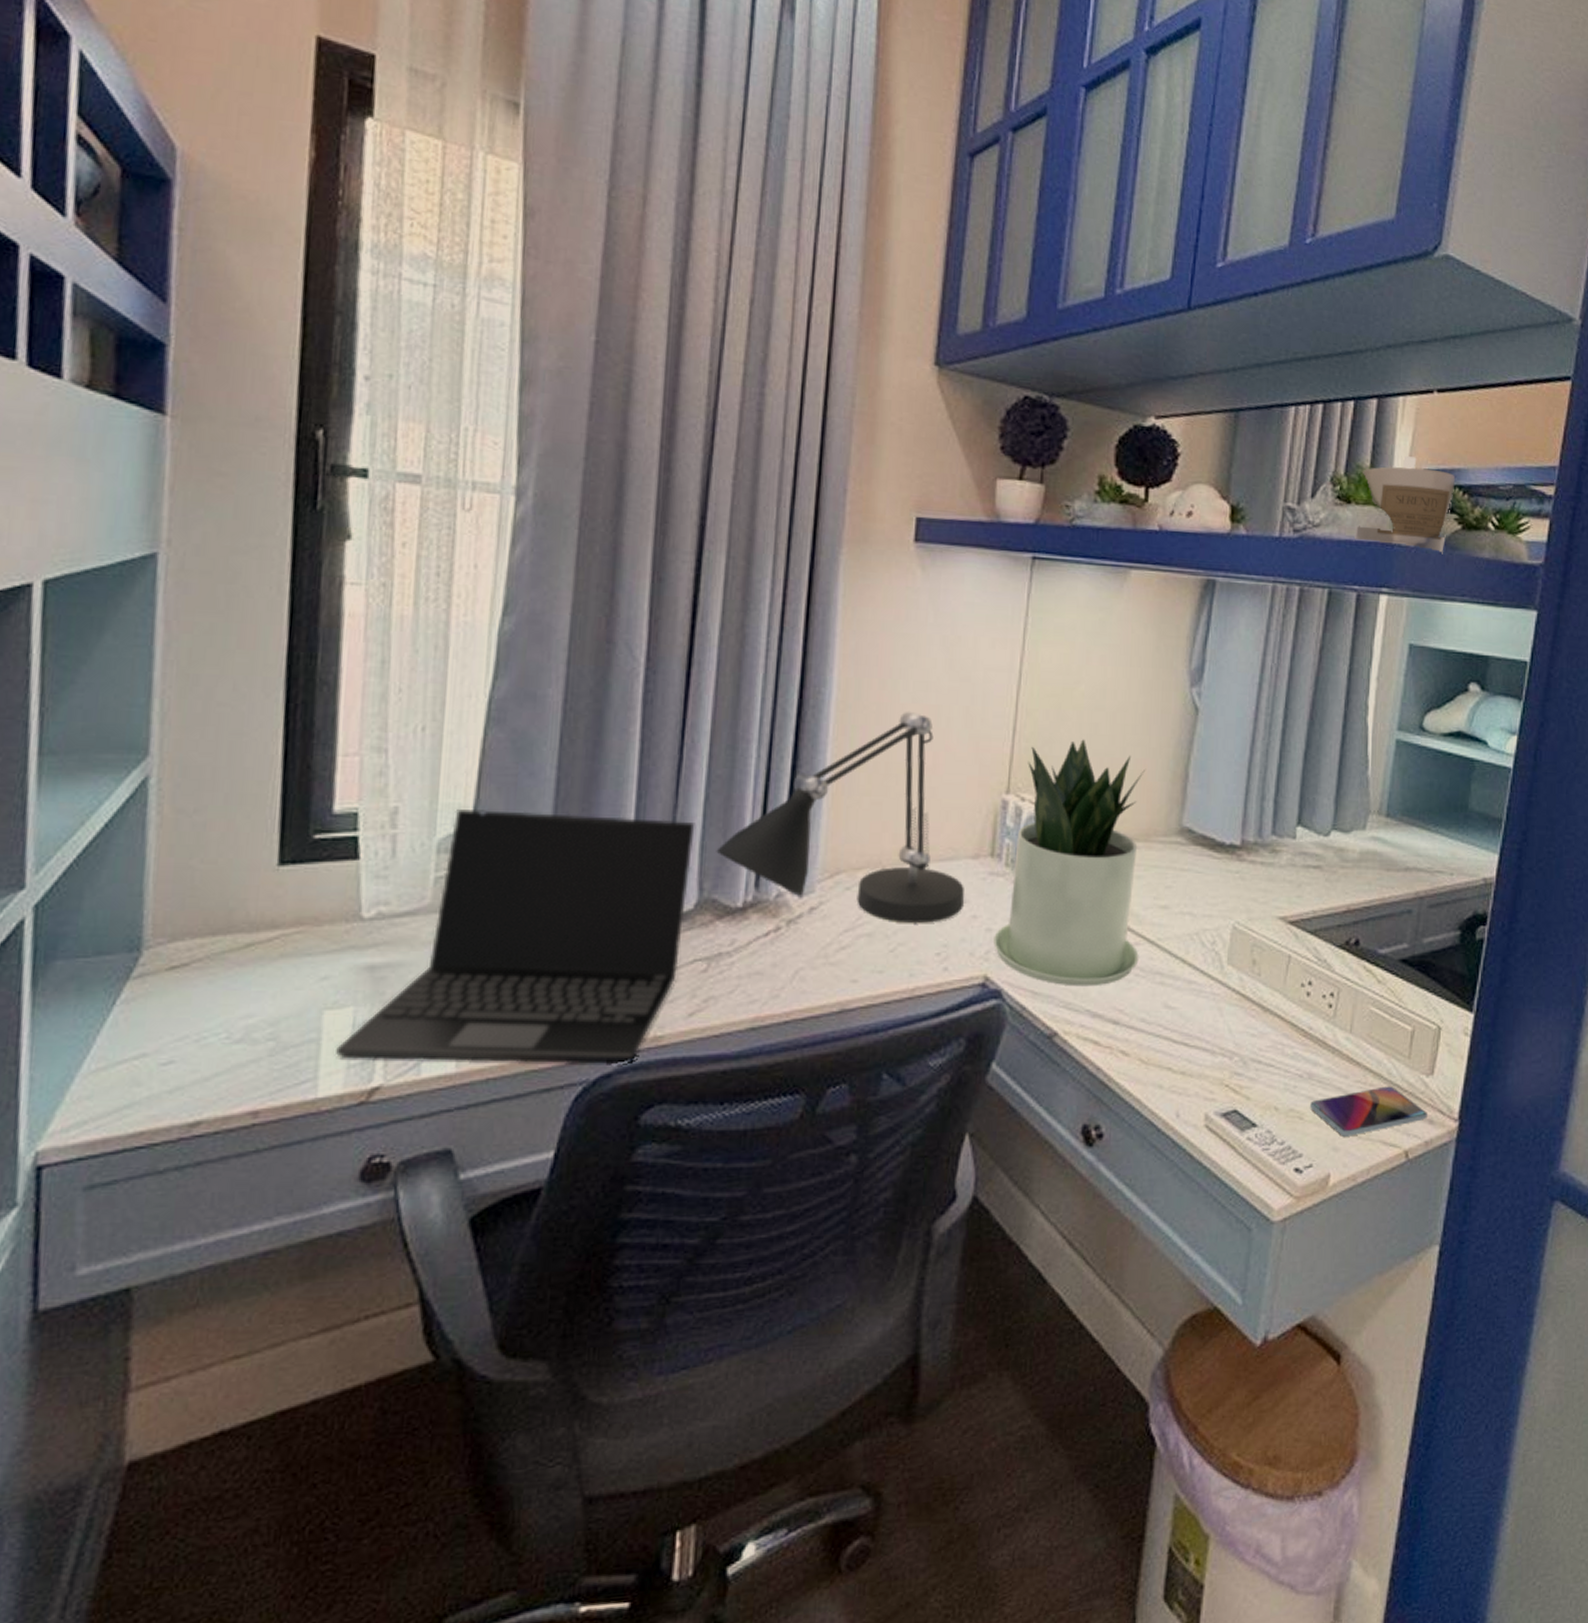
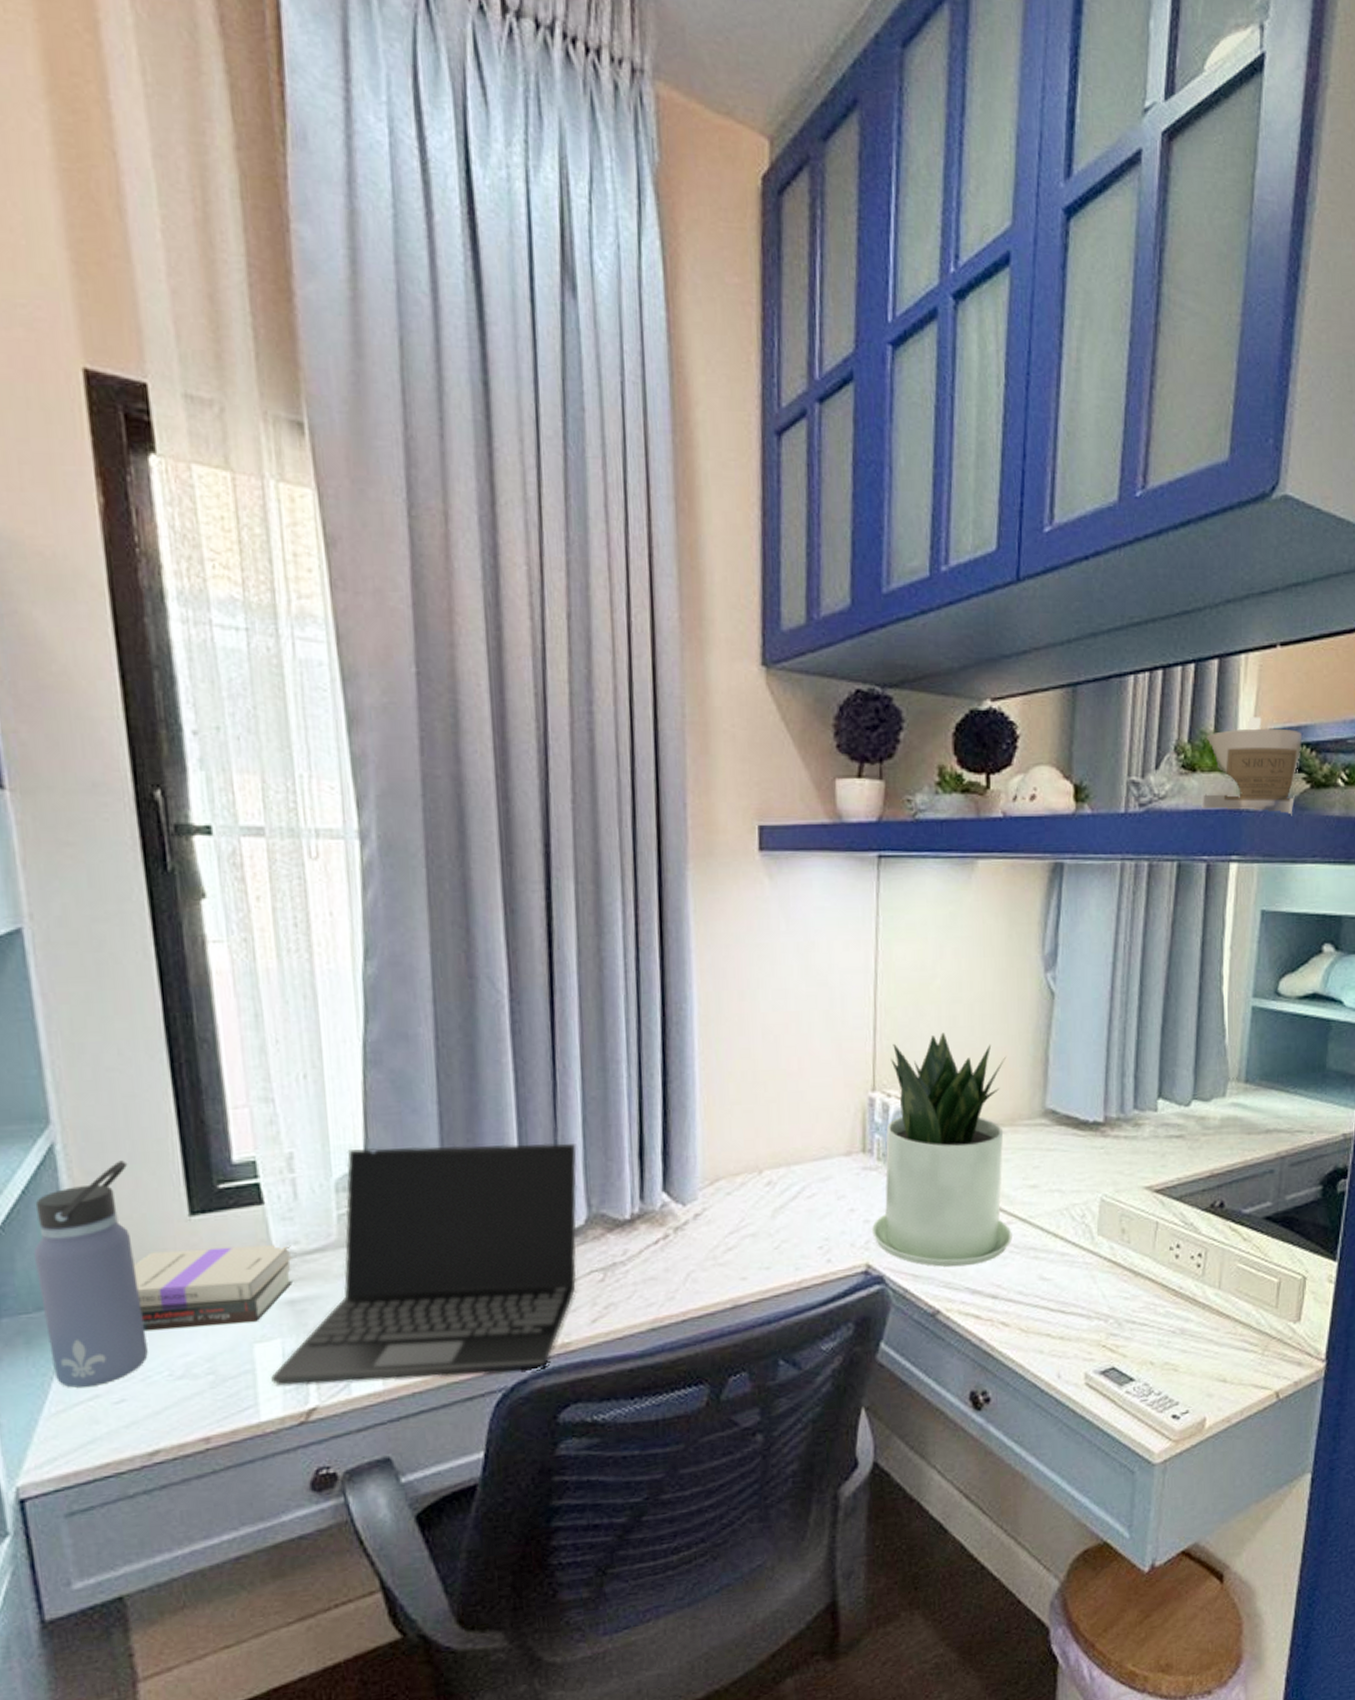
water bottle: none [102,800,223,1043] -> present [33,1160,148,1388]
books: none [206,901,381,987] -> present [133,1245,293,1332]
desk lamp: present [716,711,964,923] -> none [599,1019,840,1221]
smartphone: present [1310,1086,1427,1137] -> none [1184,1334,1296,1384]

